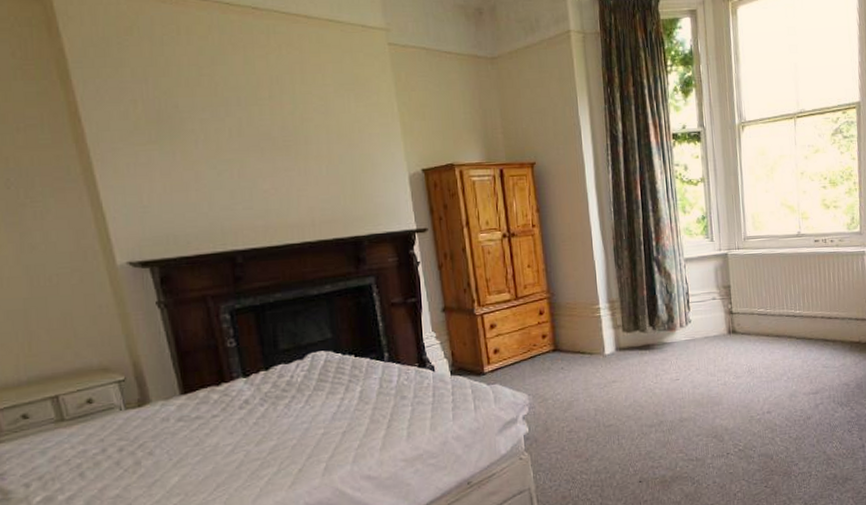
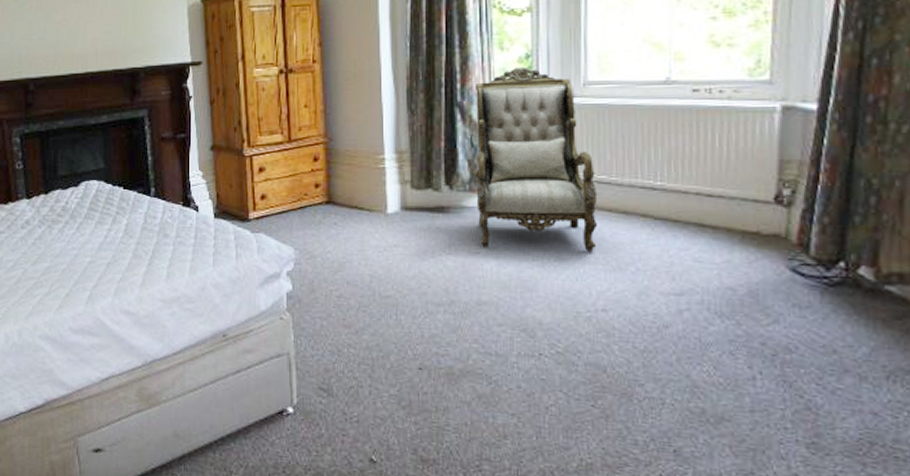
armchair: none [667,226,761,375] -> present [474,66,598,251]

